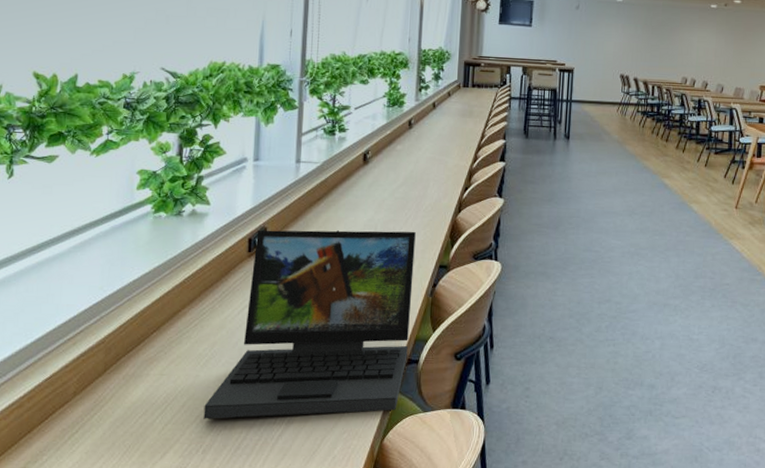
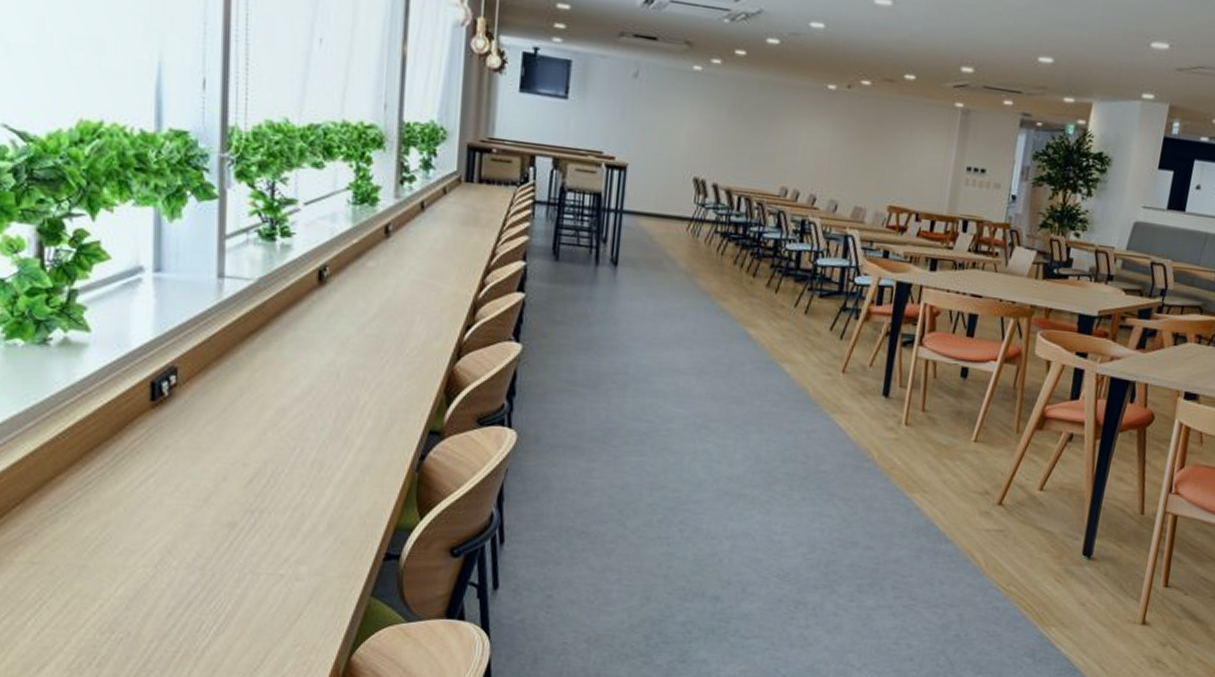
laptop: present [203,230,416,419] -> none [96,371,396,624]

